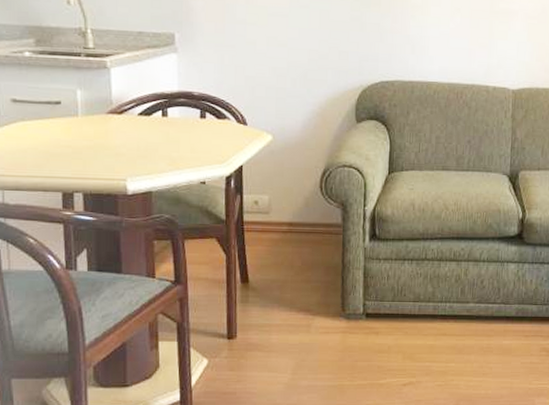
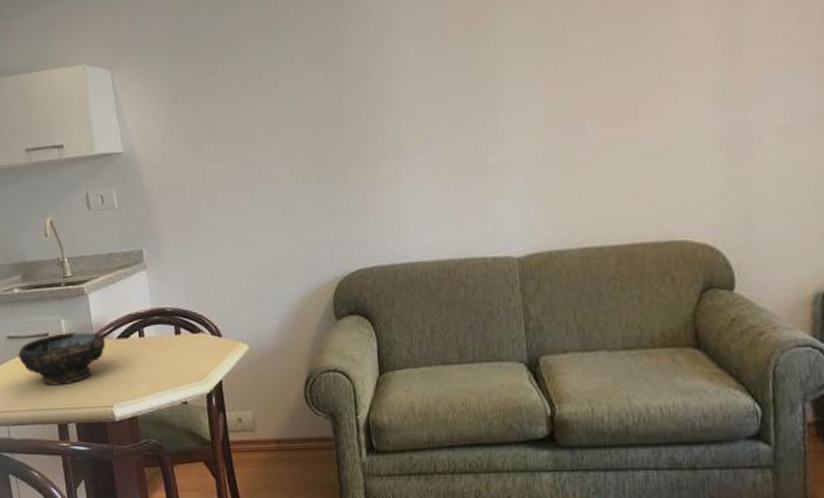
bowl: none [23,103,125,154] -> present [18,332,106,386]

